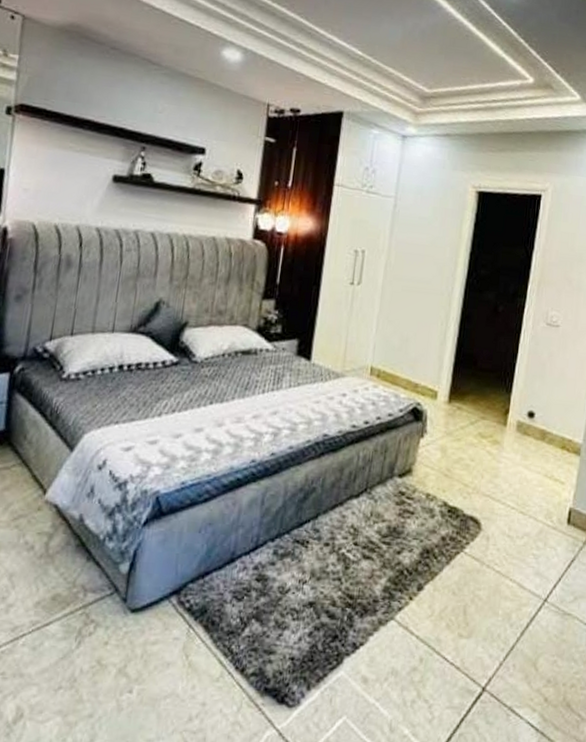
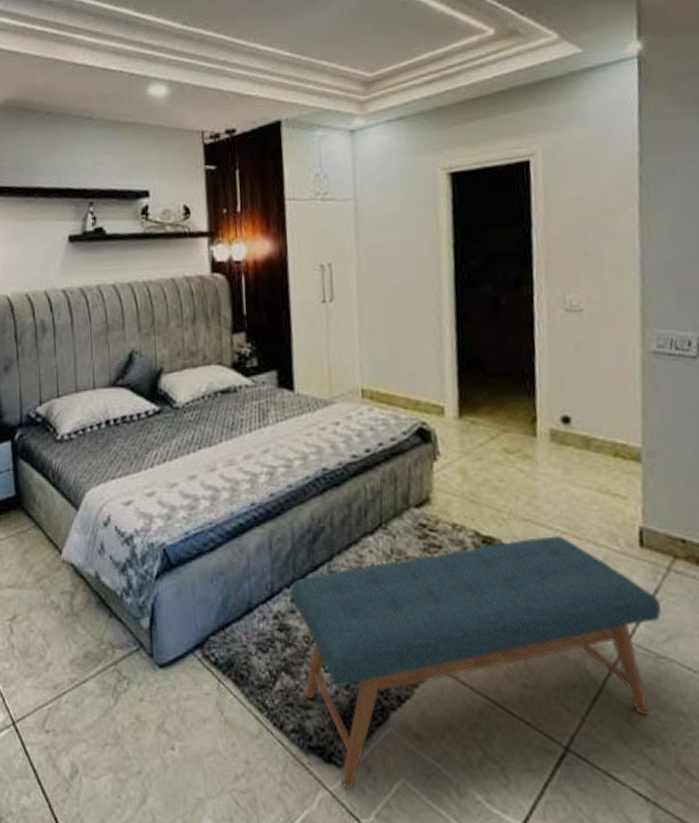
bench: none [269,510,574,727] -> present [290,536,661,789]

